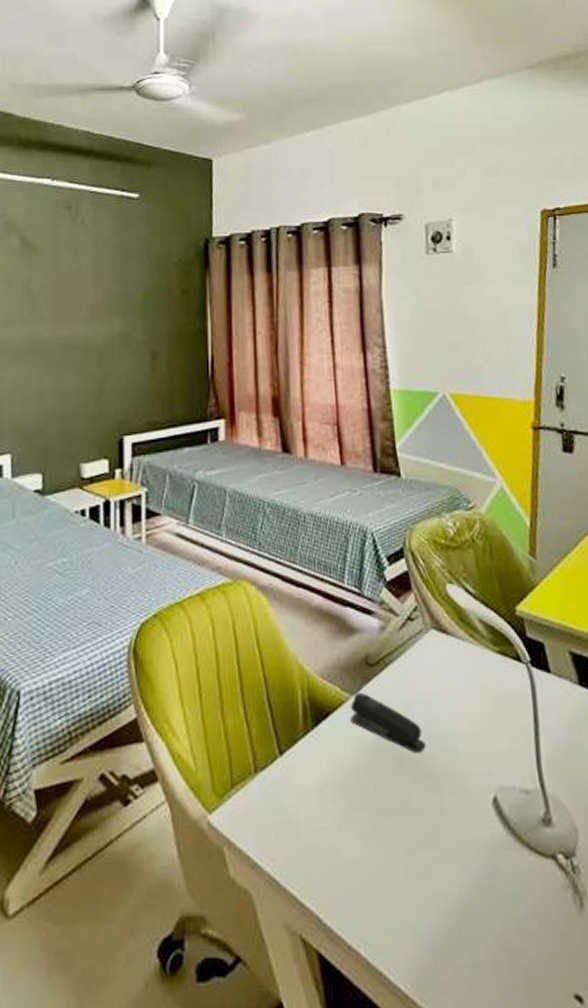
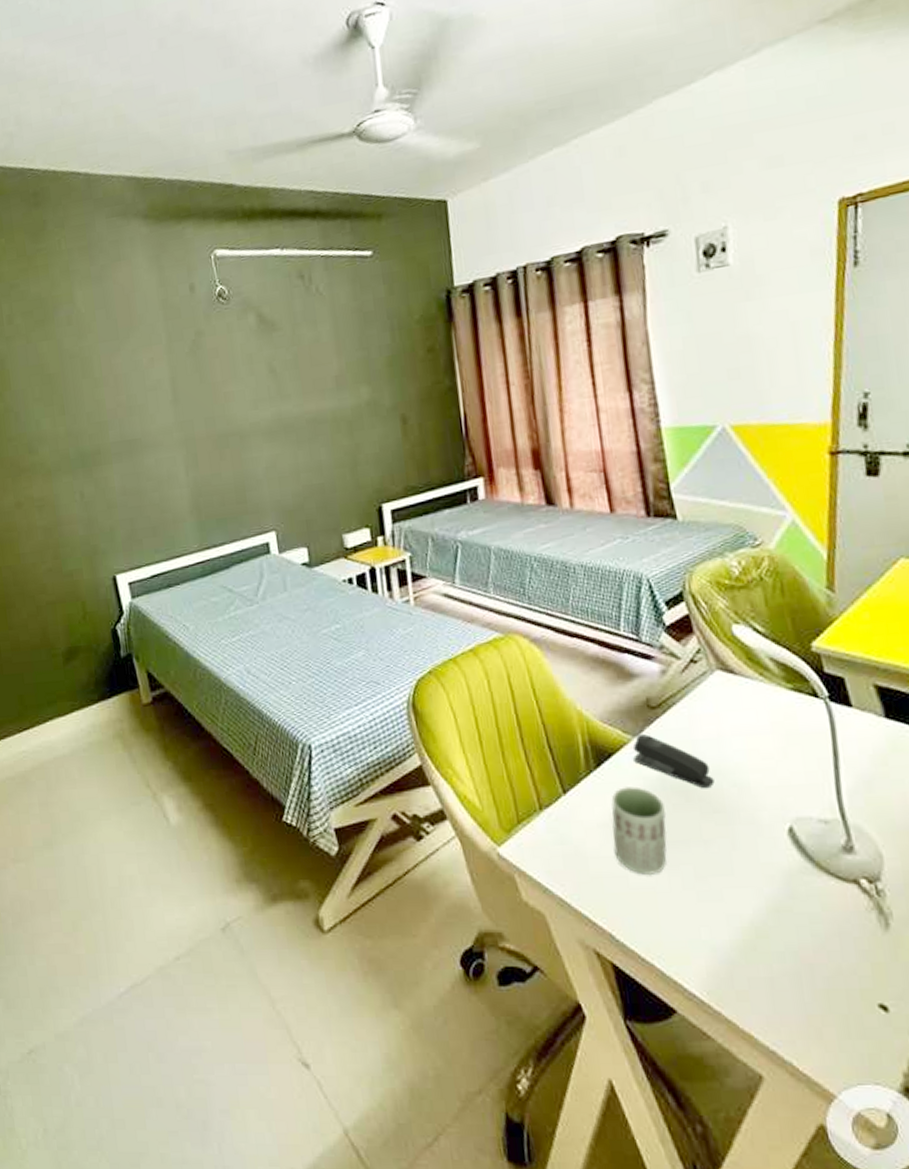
cup: none [326,749,380,848] -> present [611,786,667,875]

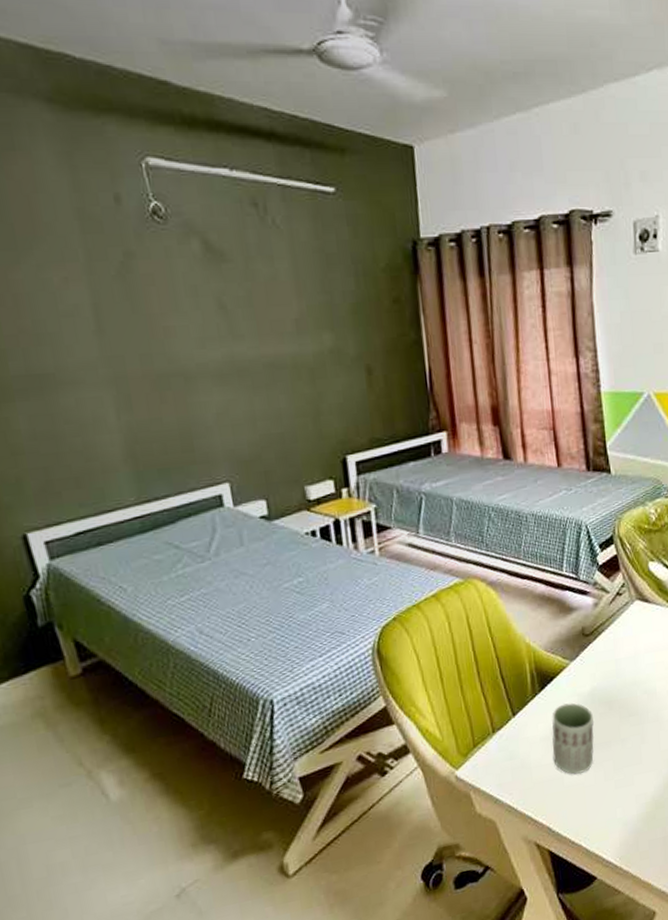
stapler: present [633,733,715,789] -> none [570,657,631,698]

